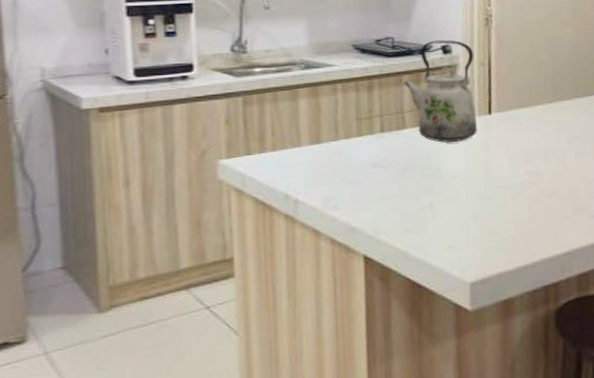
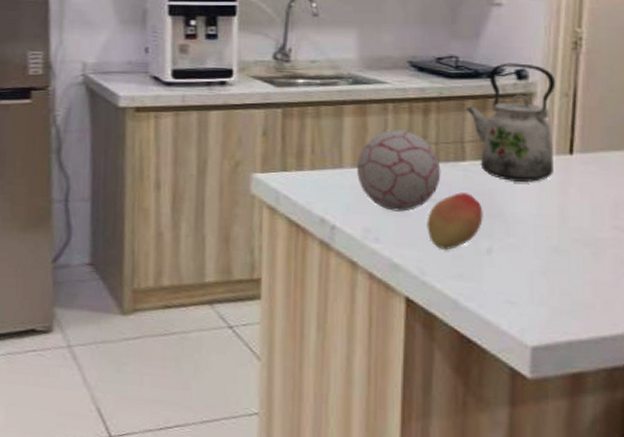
decorative ball: none [313,106,387,180] -> present [357,129,441,212]
fruit: none [377,157,424,209] -> present [427,192,483,250]

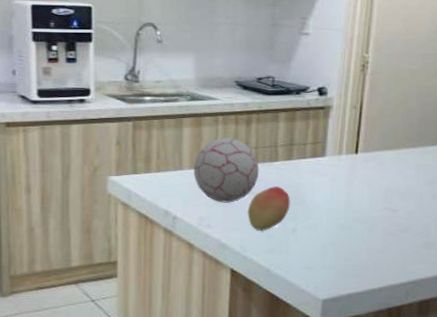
kettle: present [465,63,556,182] -> none [279,82,348,176]

